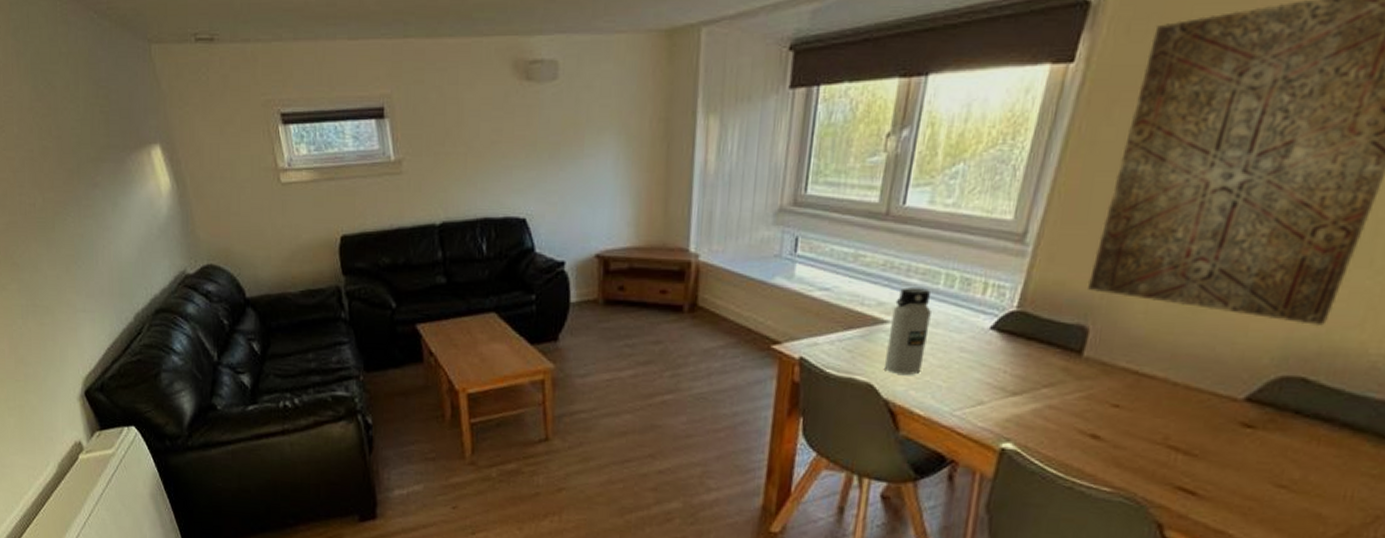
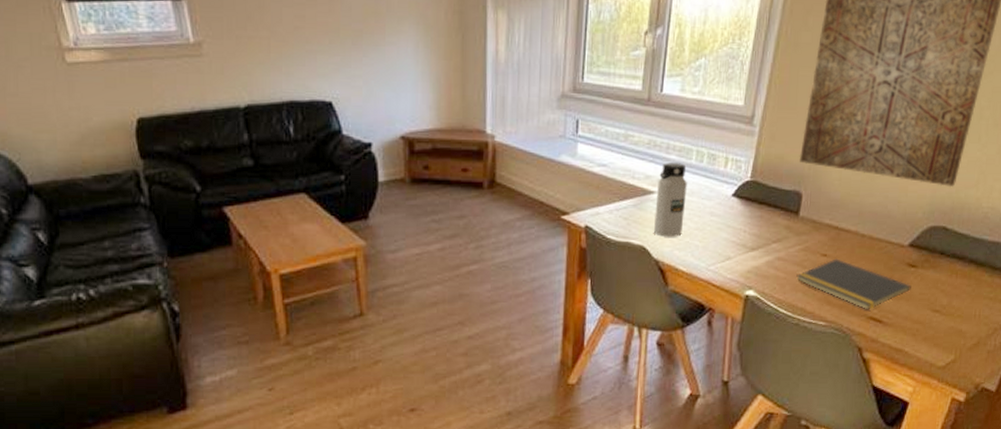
notepad: none [1073,411,1245,477] -> present [796,258,911,309]

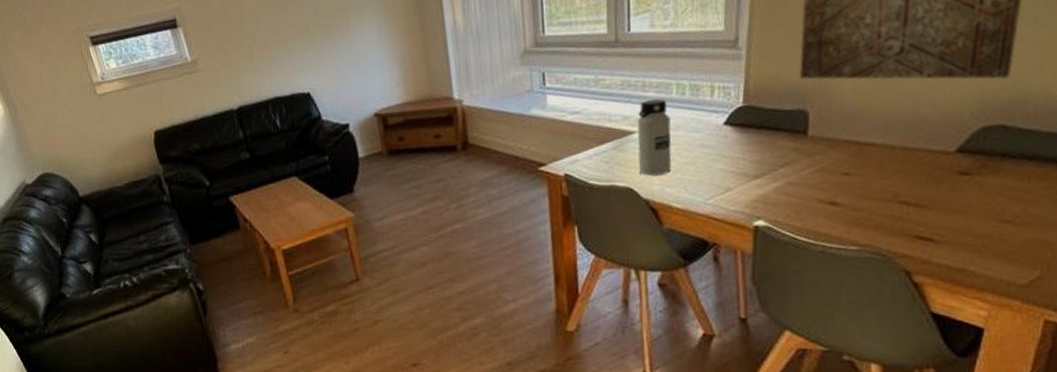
notepad: present [796,258,911,309] -> none [814,176,967,228]

